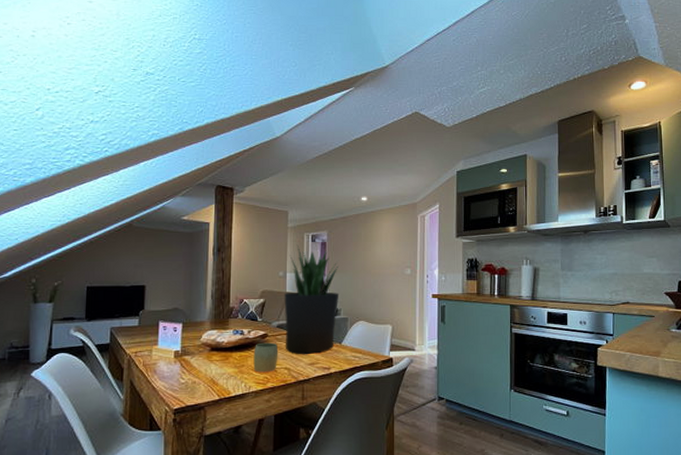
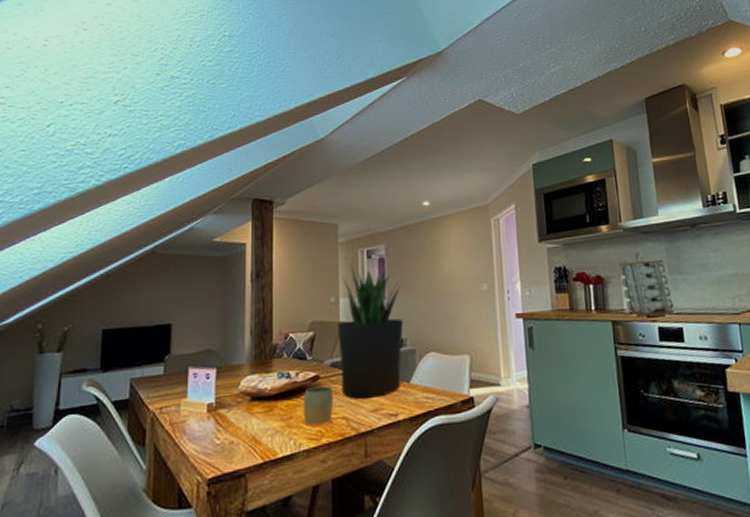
spice rack: none [520,251,562,303] -> present [619,252,675,317]

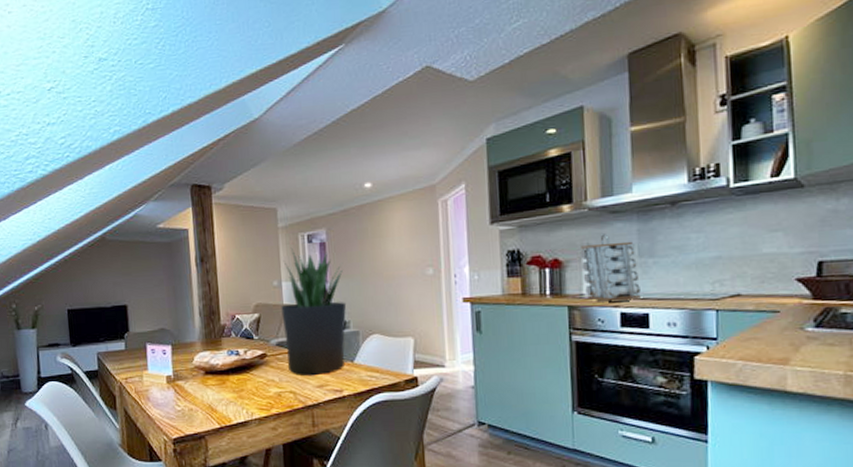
mug: present [303,385,334,426] -> none [252,363,281,398]

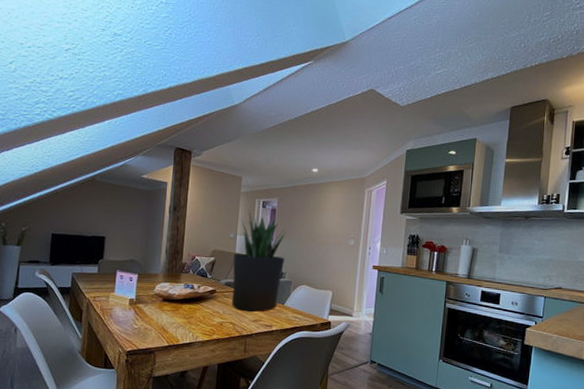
spice rack: present [580,234,641,302] -> none [459,232,497,283]

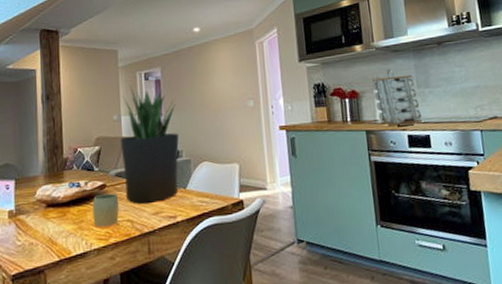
mug: none [201,297,225,326] -> present [92,193,120,228]
spice rack: none [459,232,497,283] -> present [372,69,422,126]

